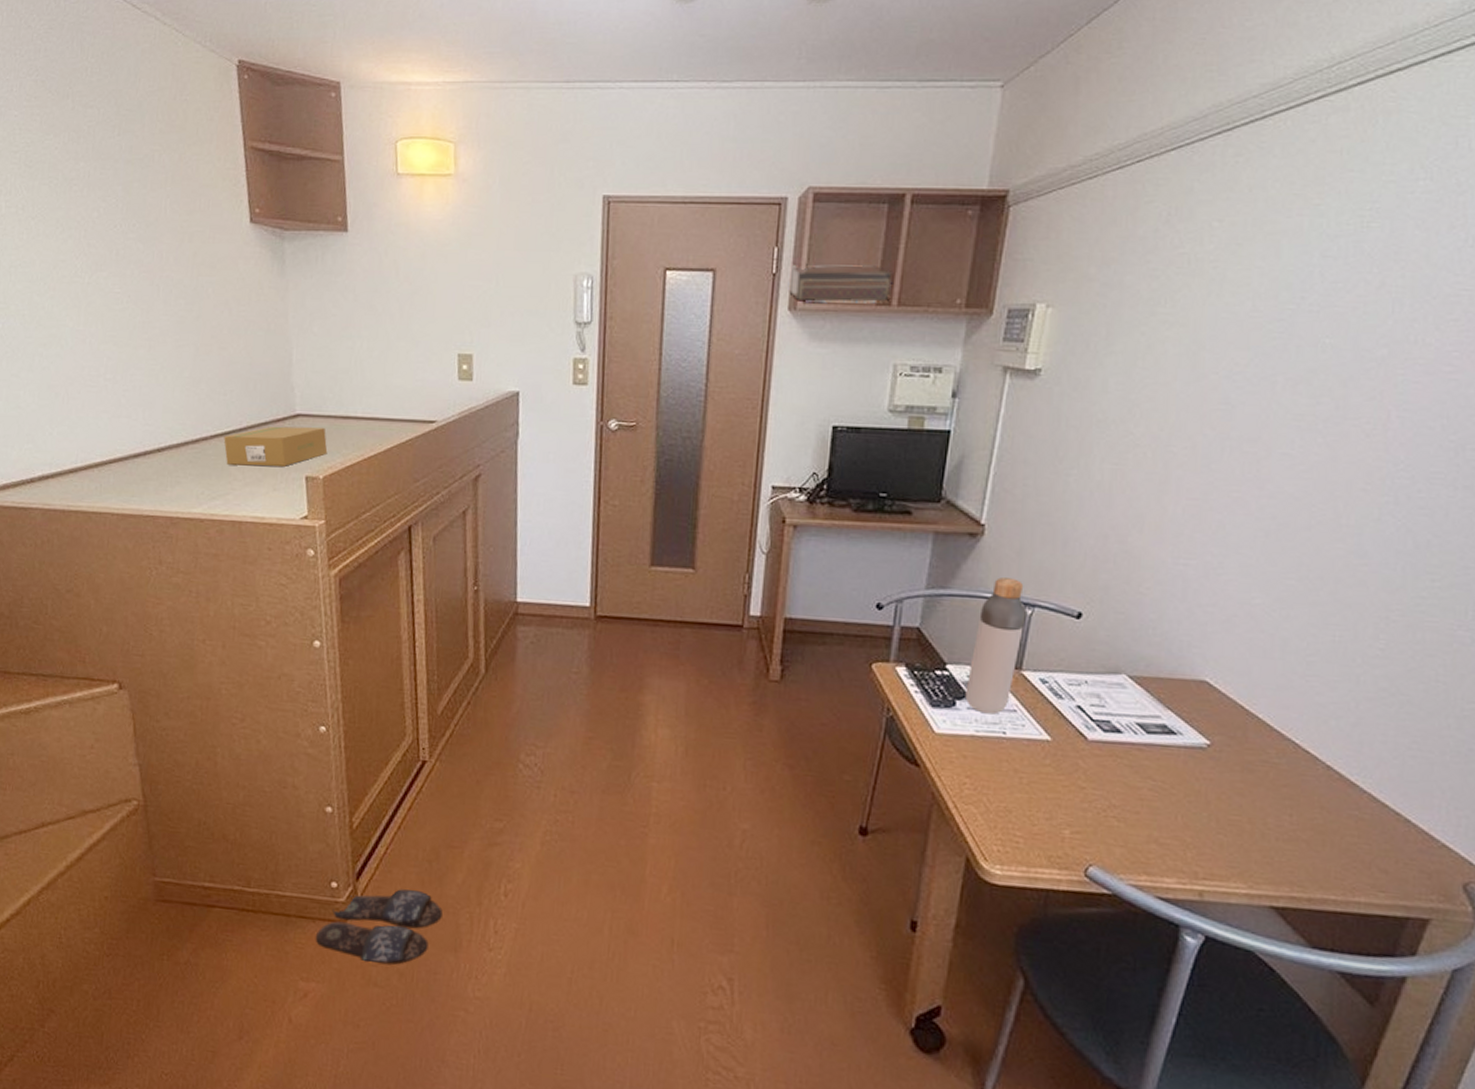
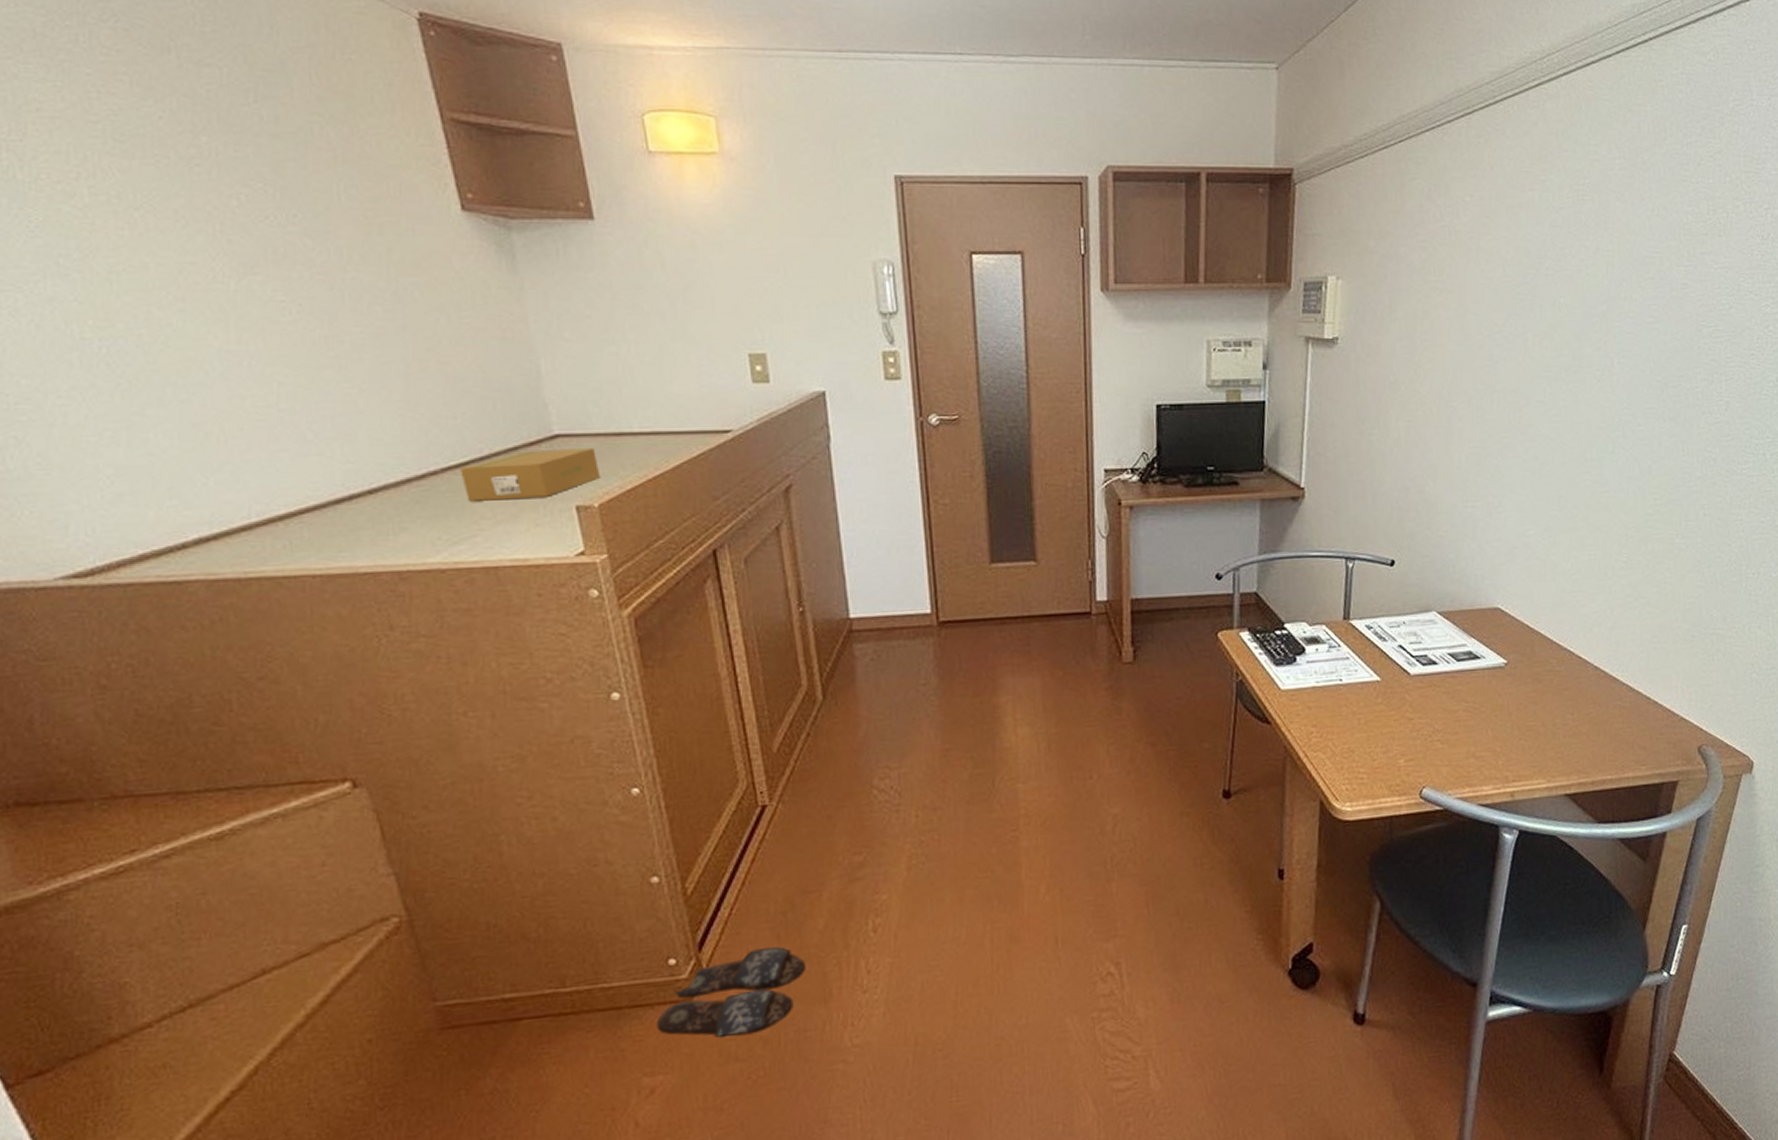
decorative box: present [789,264,892,302] -> none [1098,244,1196,280]
bottle: present [965,577,1026,715] -> none [1303,535,1348,665]

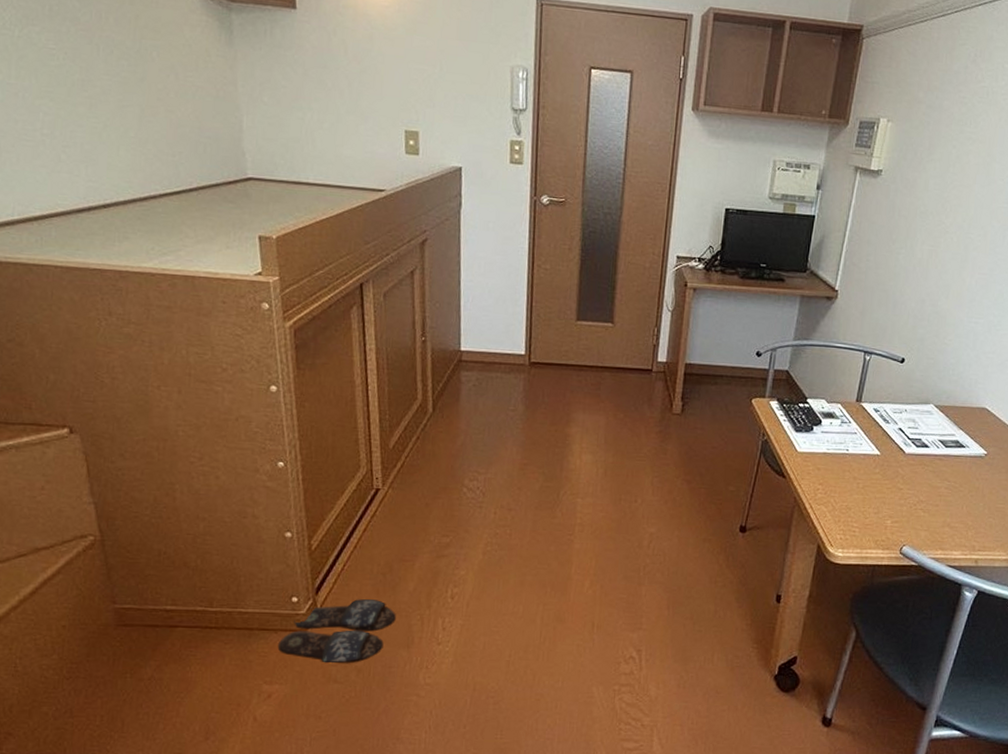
box: present [460,447,601,501] -> none [173,187,280,226]

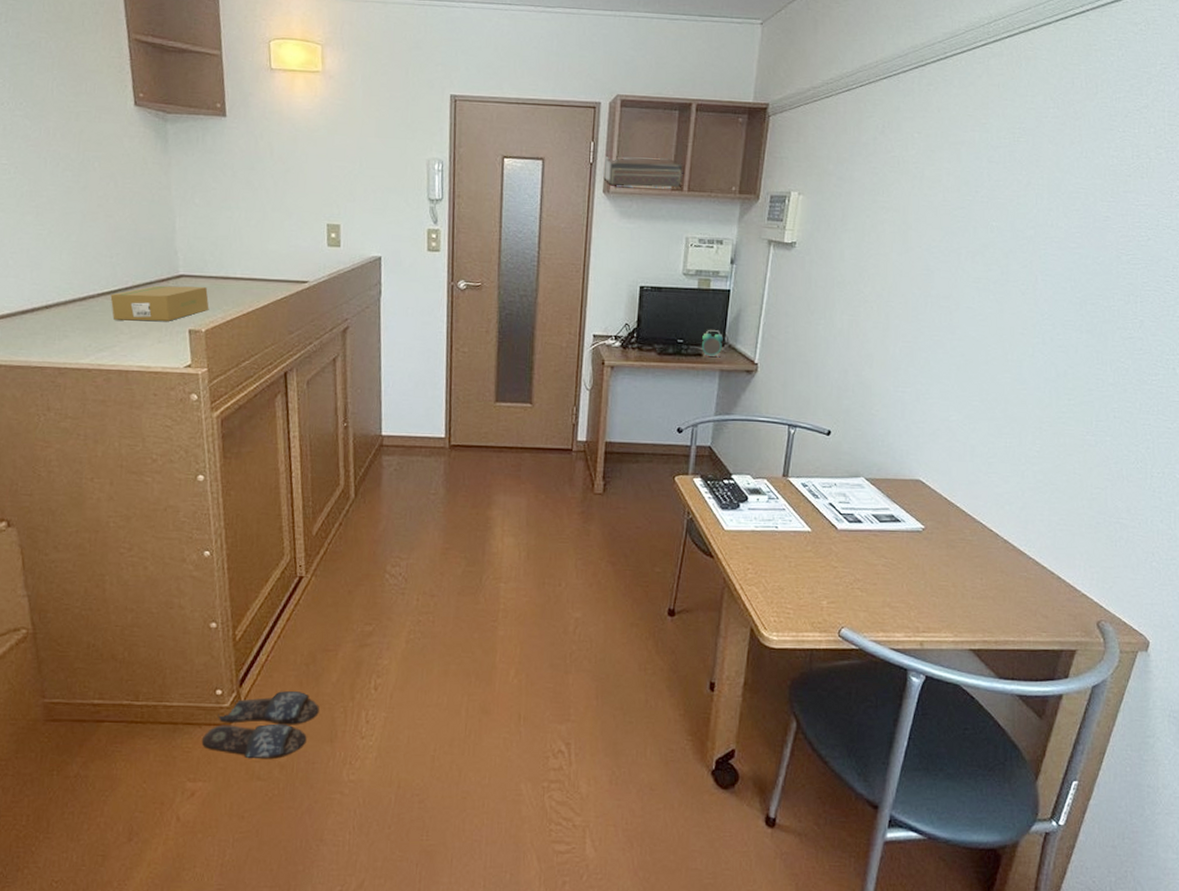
box: none [173,187,280,226] -> present [110,285,209,321]
decorative box: none [693,73,774,108] -> present [603,157,683,187]
alarm clock: none [783,255,806,285] -> present [701,330,723,359]

